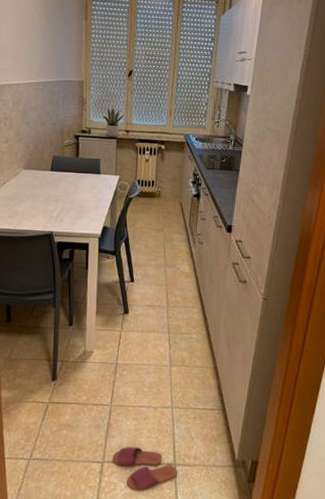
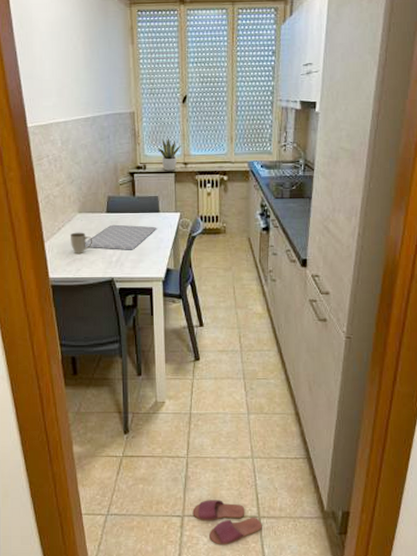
mug: none [14,187,36,208] -> present [69,232,93,255]
placemat: none [28,182,96,207] -> present [85,224,156,250]

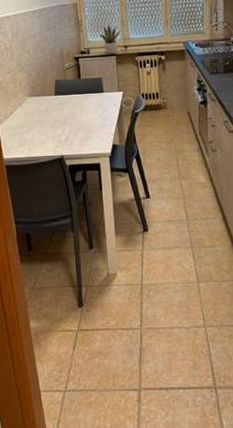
mug: present [69,232,93,255] -> none [21,114,43,136]
placemat: present [85,224,156,250] -> none [36,105,101,130]
slippers: present [192,500,262,545] -> none [149,371,219,419]

